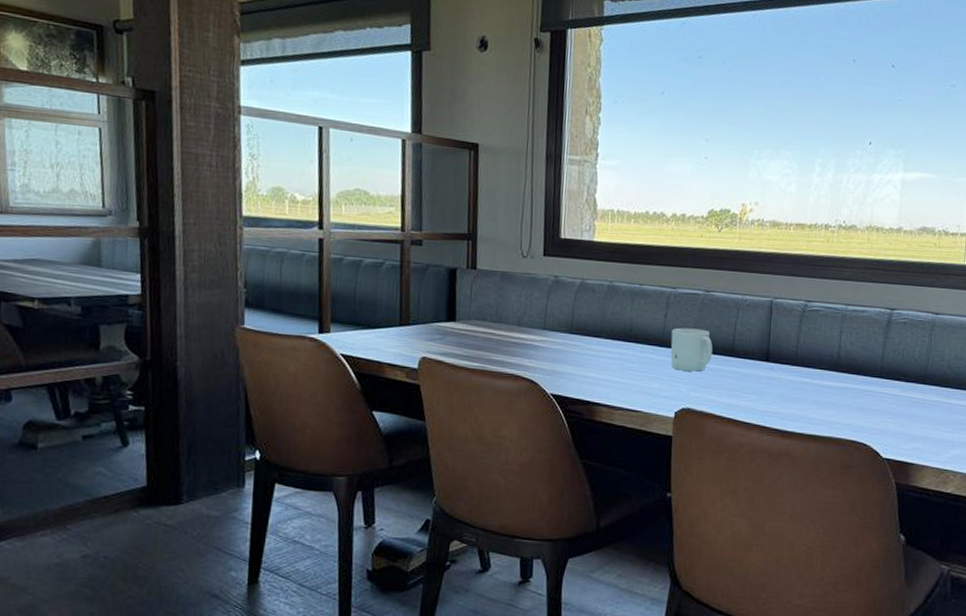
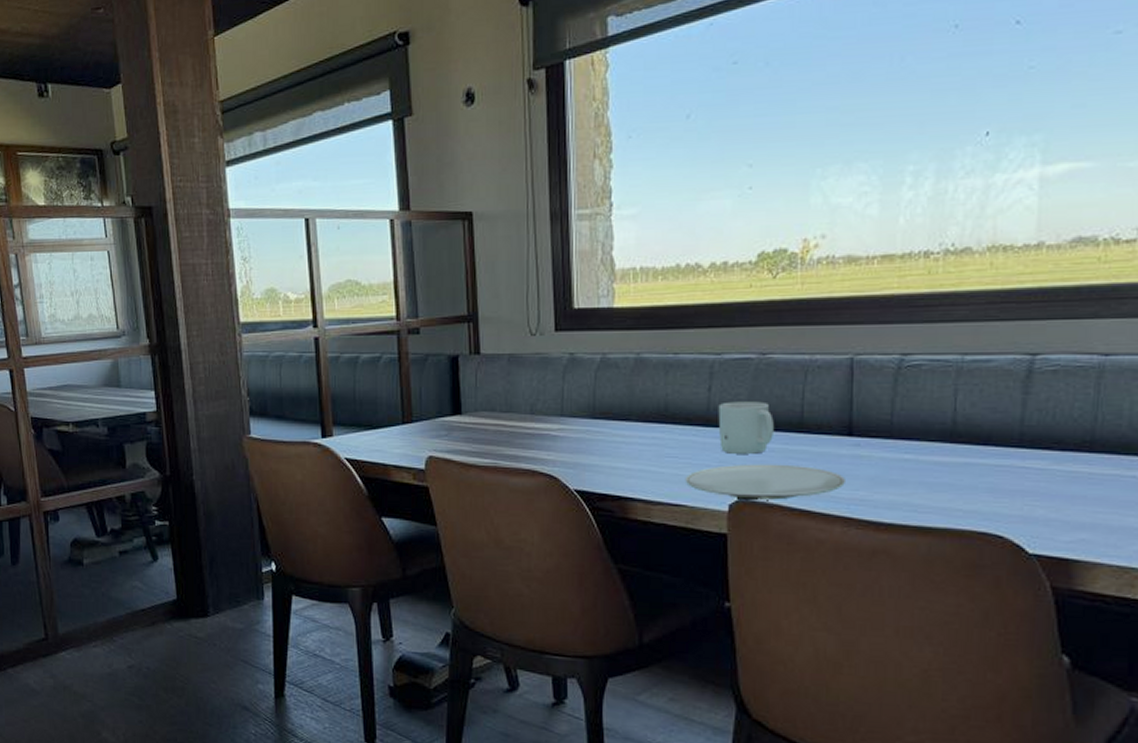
plate: none [642,379,762,410] -> present [685,464,845,500]

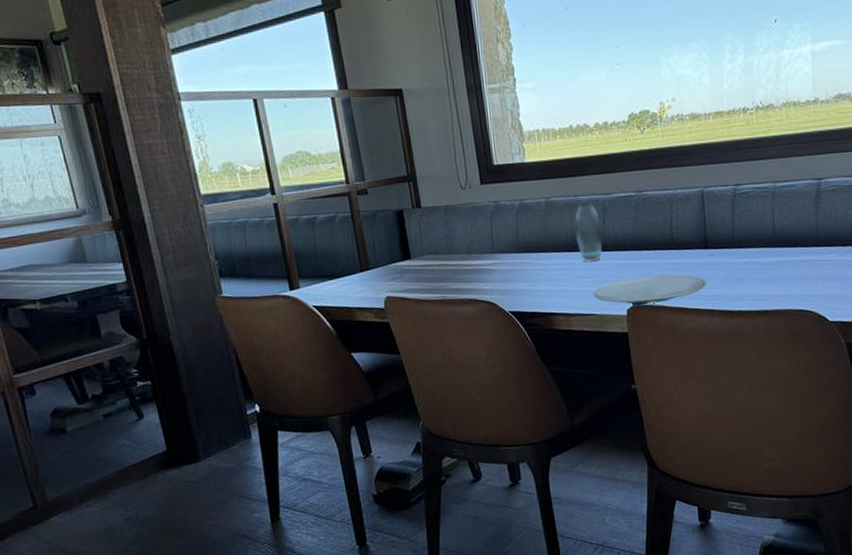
vase: none [669,362,705,439] -> present [574,202,603,262]
mug: present [718,401,774,454] -> none [612,228,654,271]

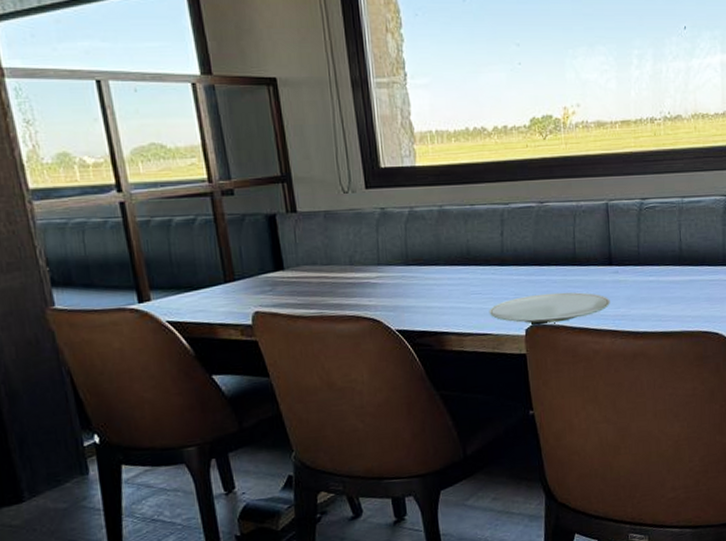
vase: present [574,202,603,262] -> none [469,212,500,278]

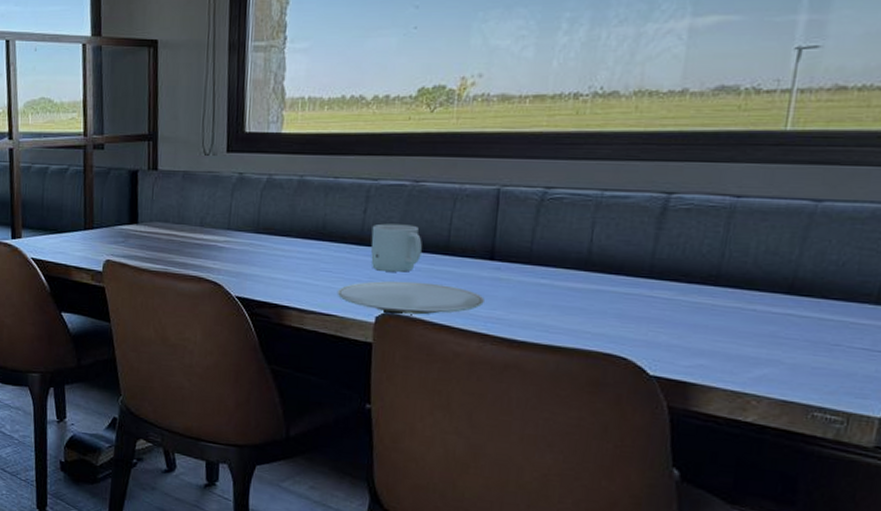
mug: none [510,242,555,287] -> present [371,223,422,272]

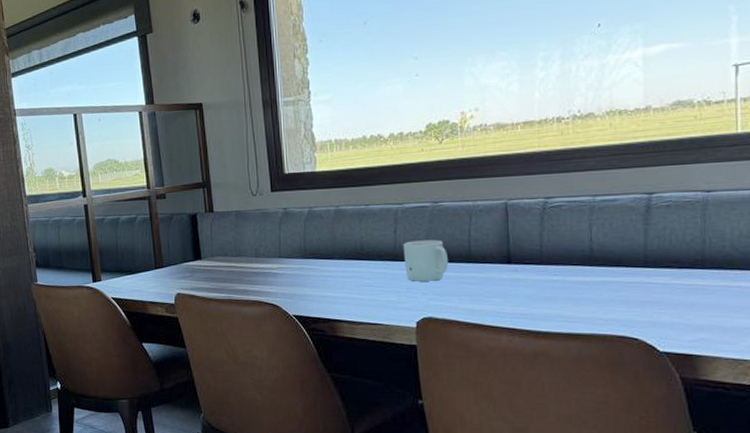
plate: present [337,281,484,315] -> none [380,288,508,317]

